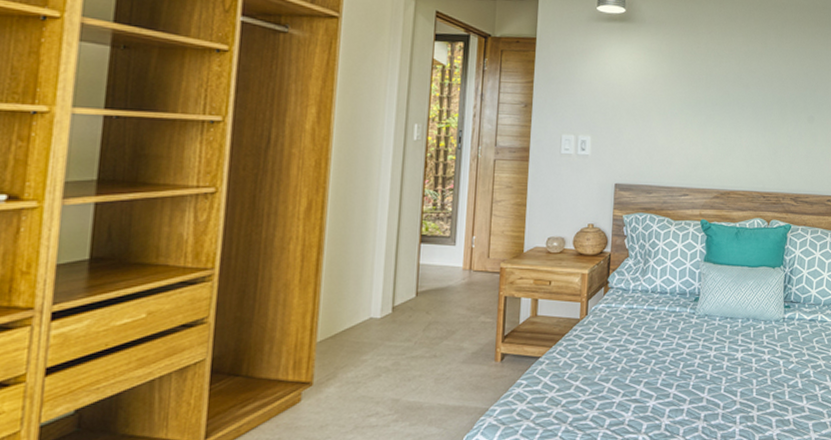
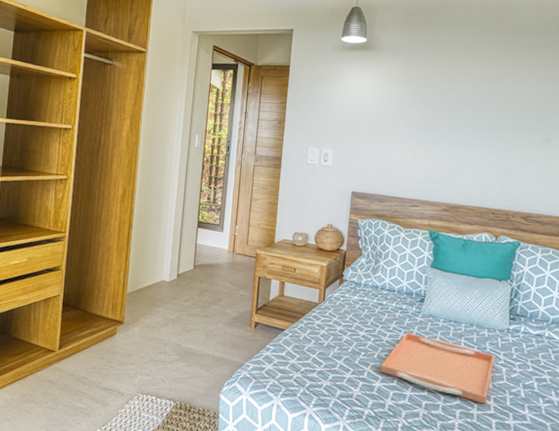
serving tray: none [655,338,772,404] -> present [381,332,495,405]

